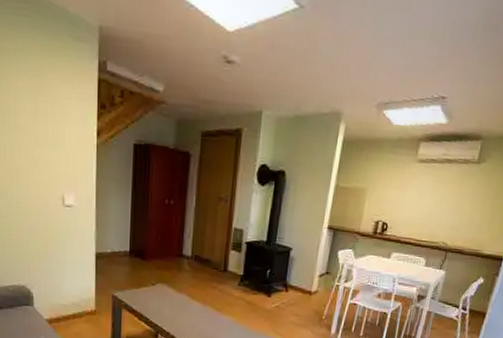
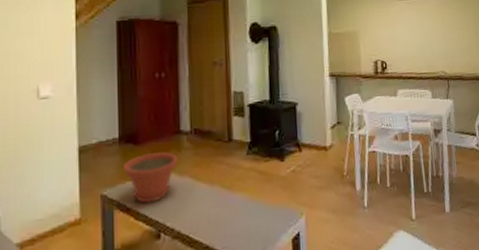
plant pot: none [132,269,178,309] -> present [124,151,178,204]

